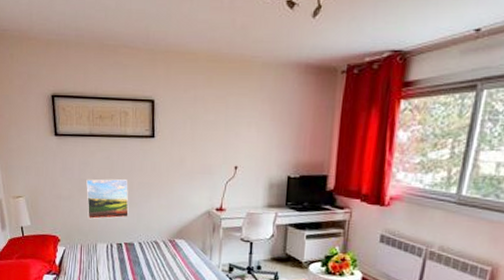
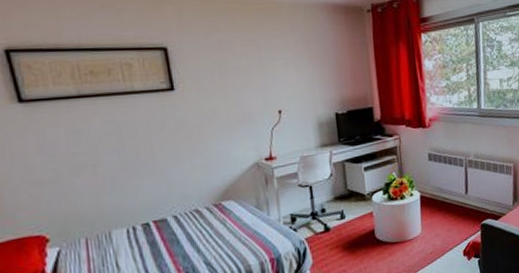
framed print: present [86,178,129,220] -> none [81,143,153,203]

